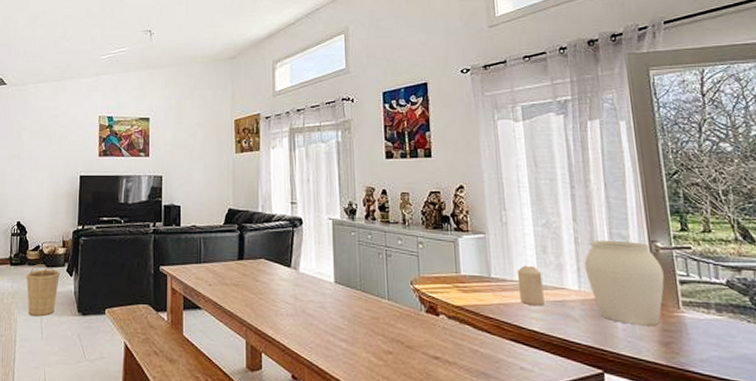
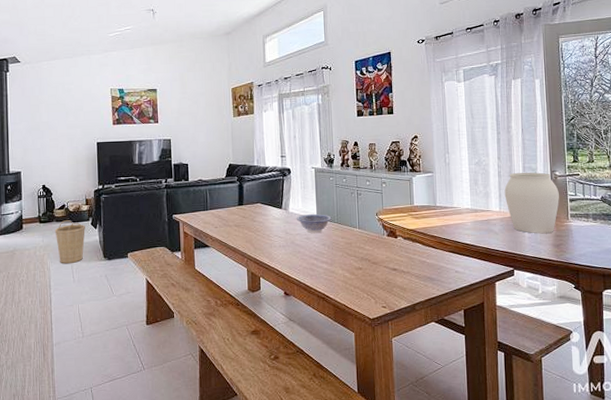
decorative bowl: none [308,277,353,302] -> present [296,214,332,234]
candle: present [516,265,545,306] -> none [455,195,475,225]

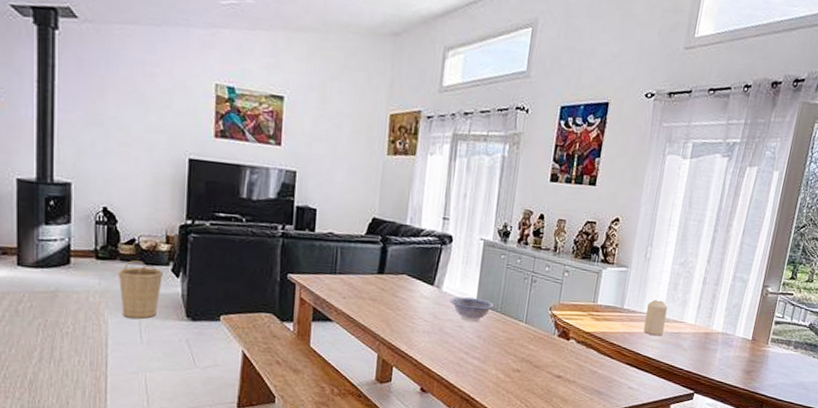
candle: none [455,195,475,225] -> present [643,299,668,336]
vase: present [504,172,559,234] -> none [704,281,766,358]

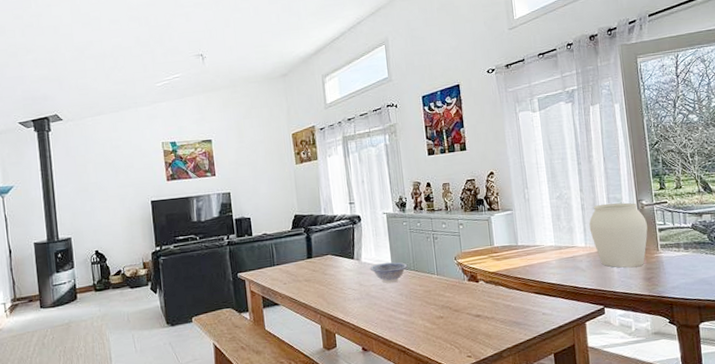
basket: present [117,260,163,320] -> none [111,286,145,334]
candle: present [643,299,668,336] -> none [538,231,560,264]
vase: none [704,281,766,358] -> present [589,202,648,268]

